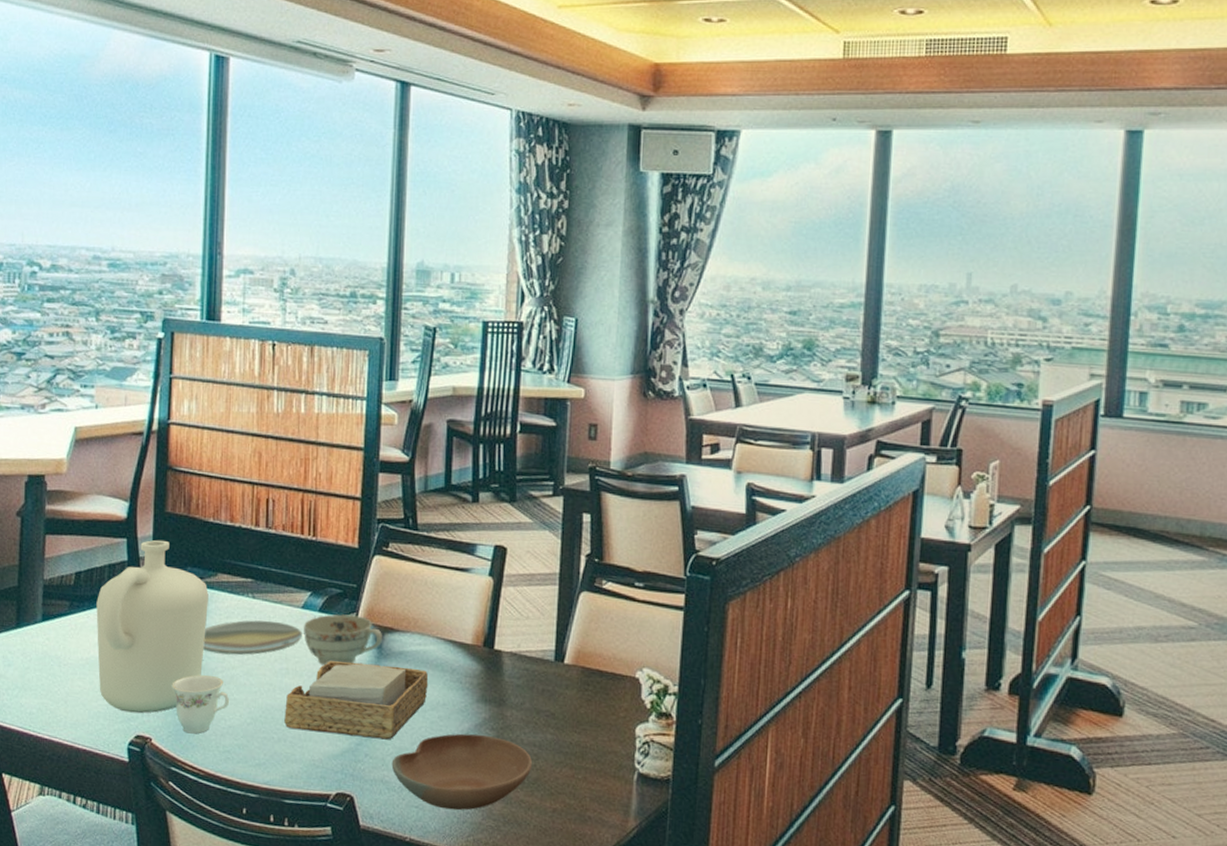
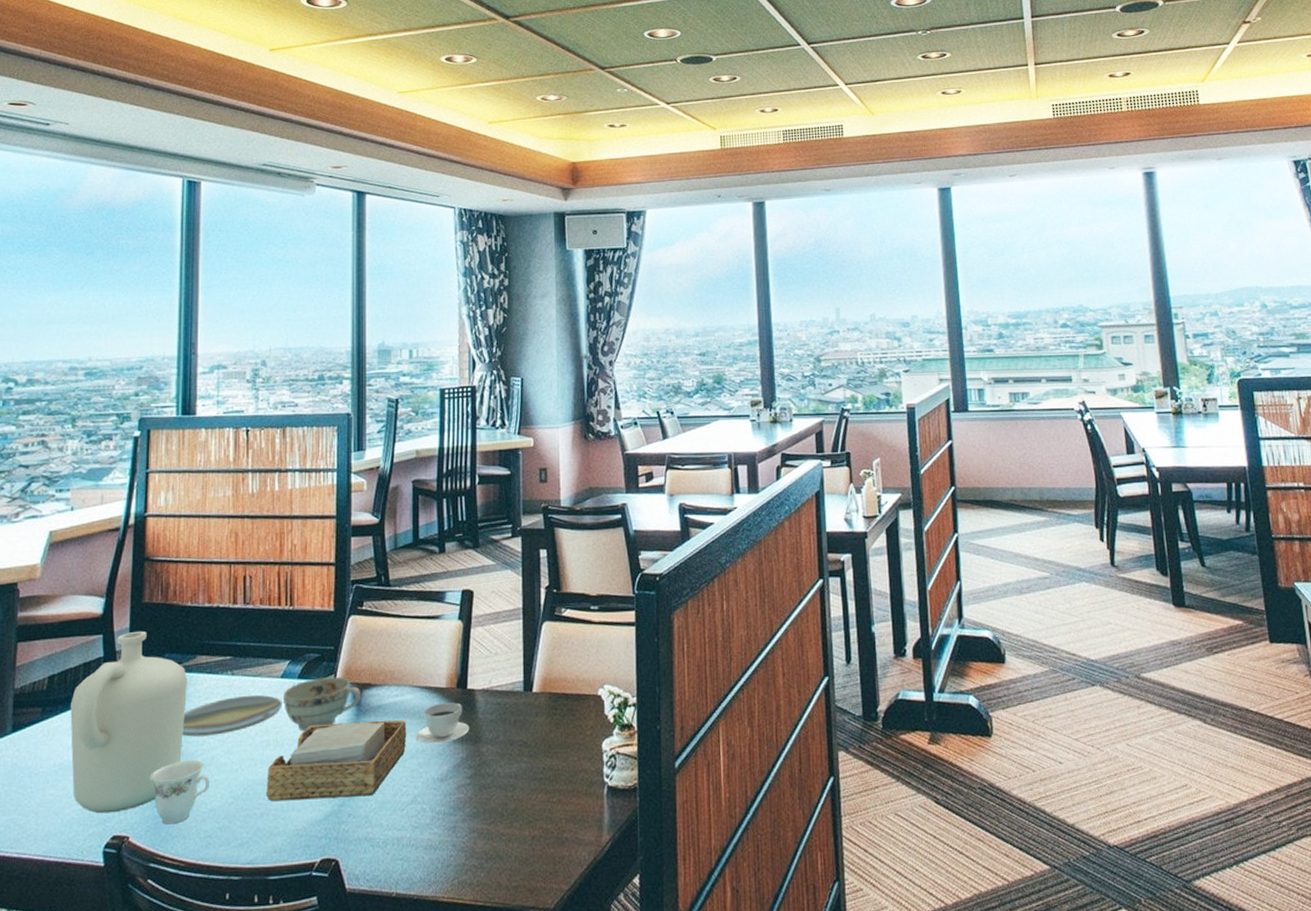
bowl: present [391,733,533,810] -> none [375,775,510,857]
teacup: none [437,659,495,700] -> present [416,702,470,744]

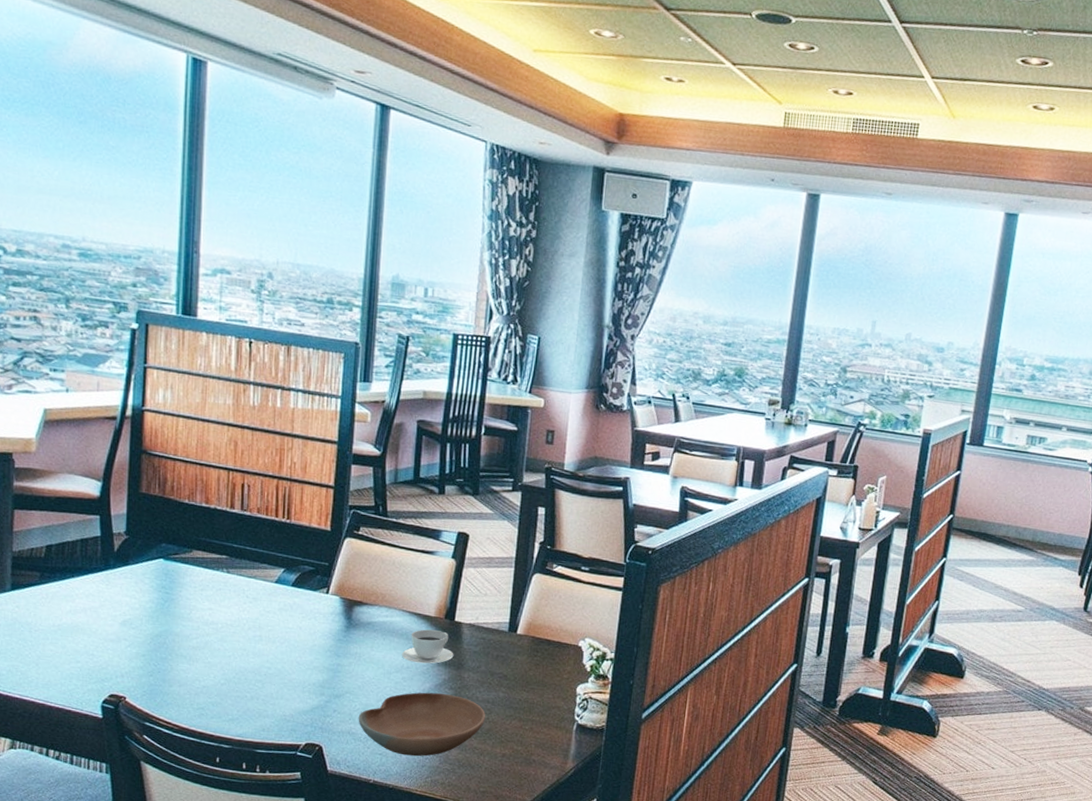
water jug: present [70,630,187,814] -> none [68,517,183,675]
teacup: present [150,760,209,825] -> none [146,640,203,693]
plate: present [182,695,282,737] -> none [178,592,276,624]
napkin holder: present [266,720,407,801] -> none [257,629,394,698]
teacup: present [284,676,362,731] -> none [277,588,353,634]
bowl: none [375,775,510,857] -> present [358,692,486,757]

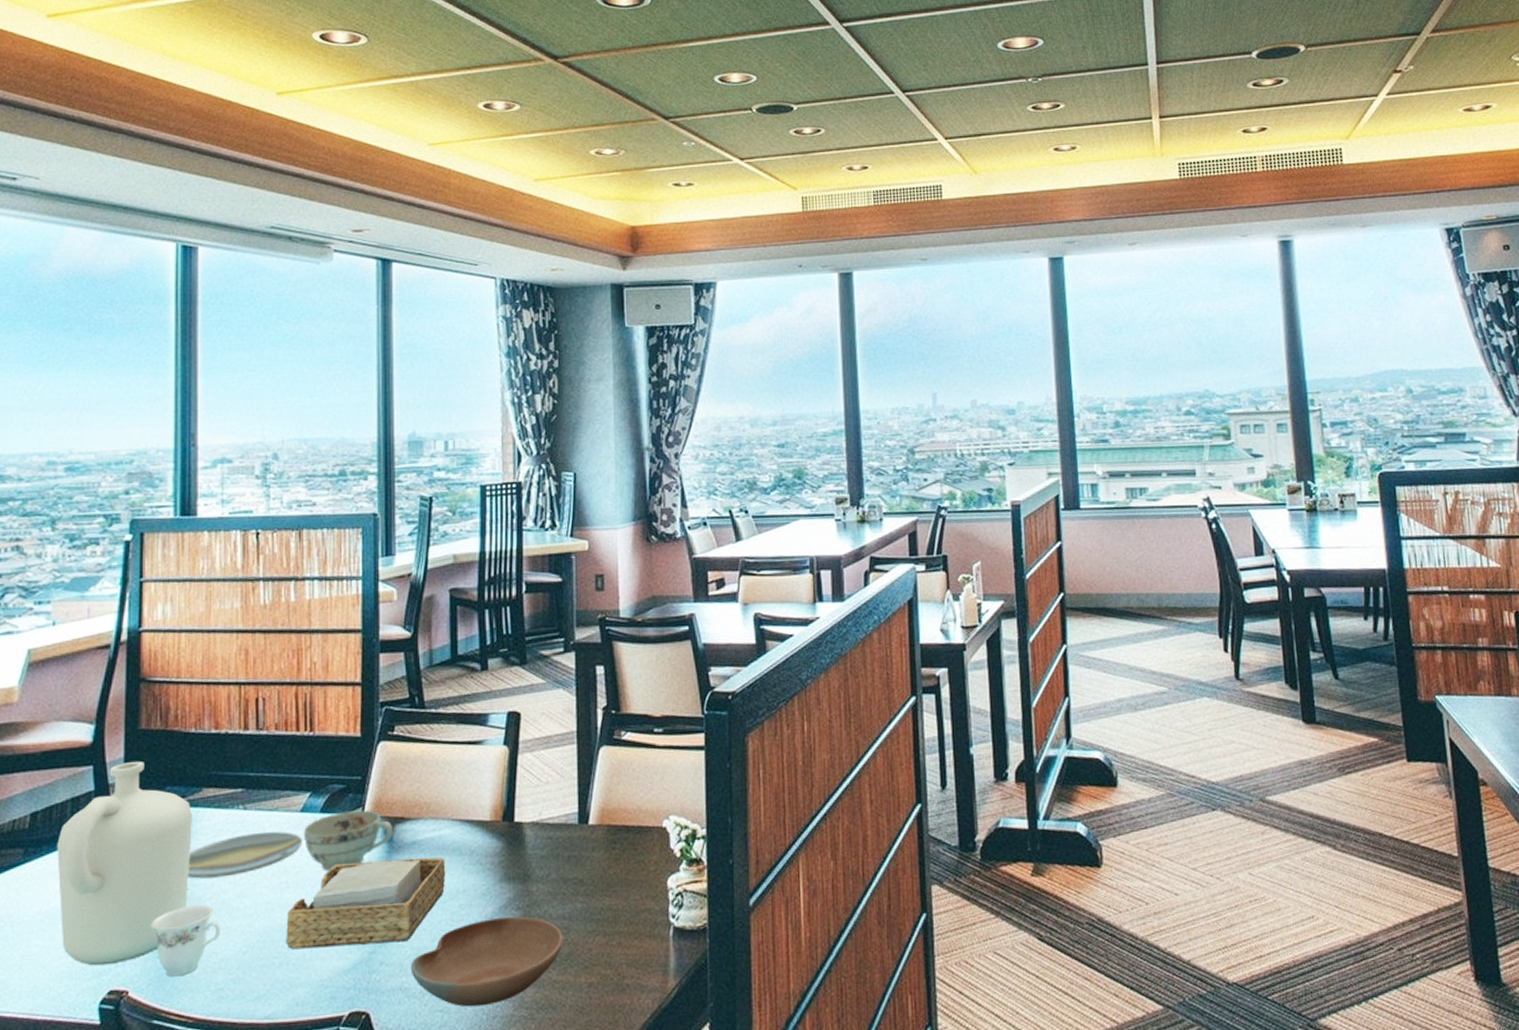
water jug: none [68,517,183,675] -> present [57,760,192,966]
teacup: none [146,640,203,693] -> present [151,905,220,977]
plate: none [178,592,276,624] -> present [188,831,303,879]
napkin holder: none [257,629,394,698] -> present [286,857,446,949]
teacup: none [277,588,353,634] -> present [304,810,394,871]
teacup: present [402,629,454,664] -> none [456,837,518,883]

